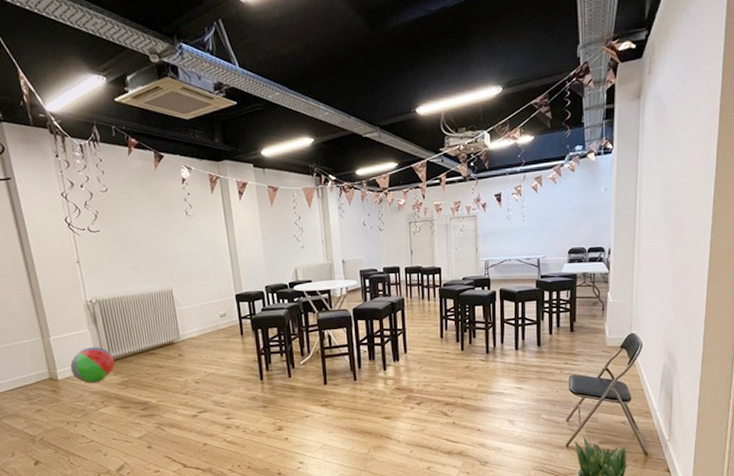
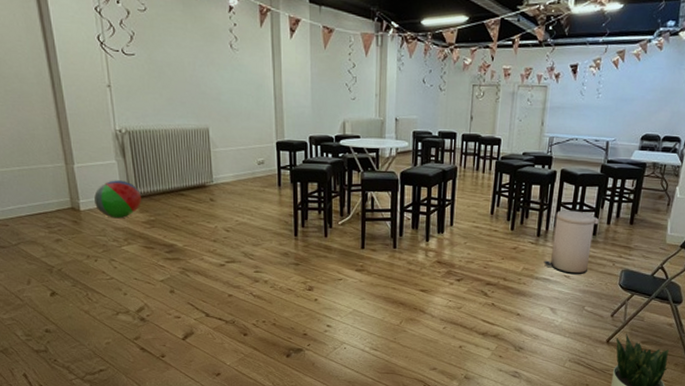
pedal bin: none [496,325,541,386] -> present [543,210,599,275]

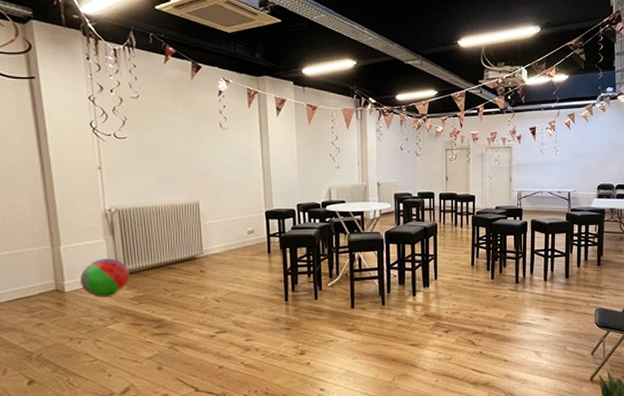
pedal bin: present [543,210,599,275] -> none [524,256,569,317]

